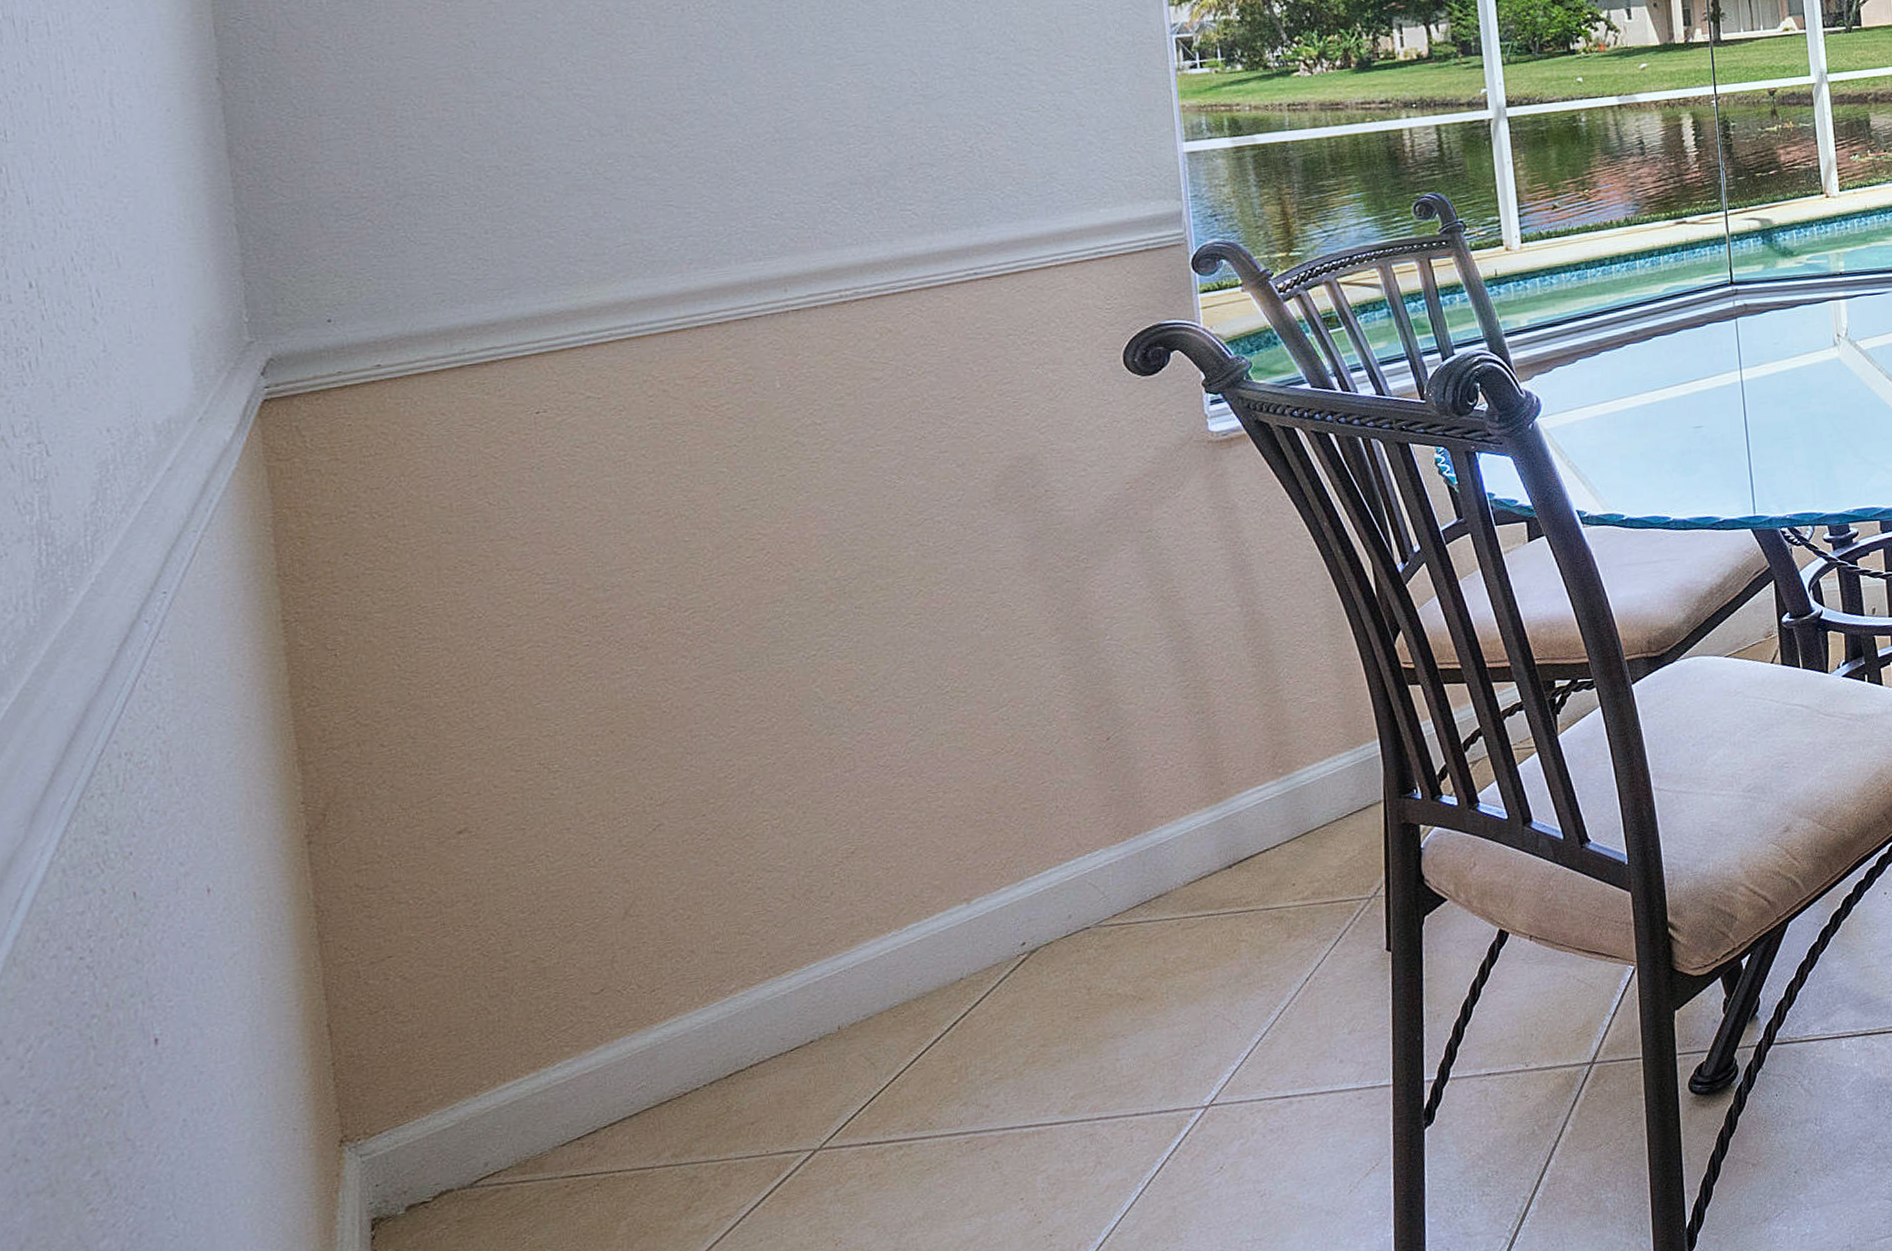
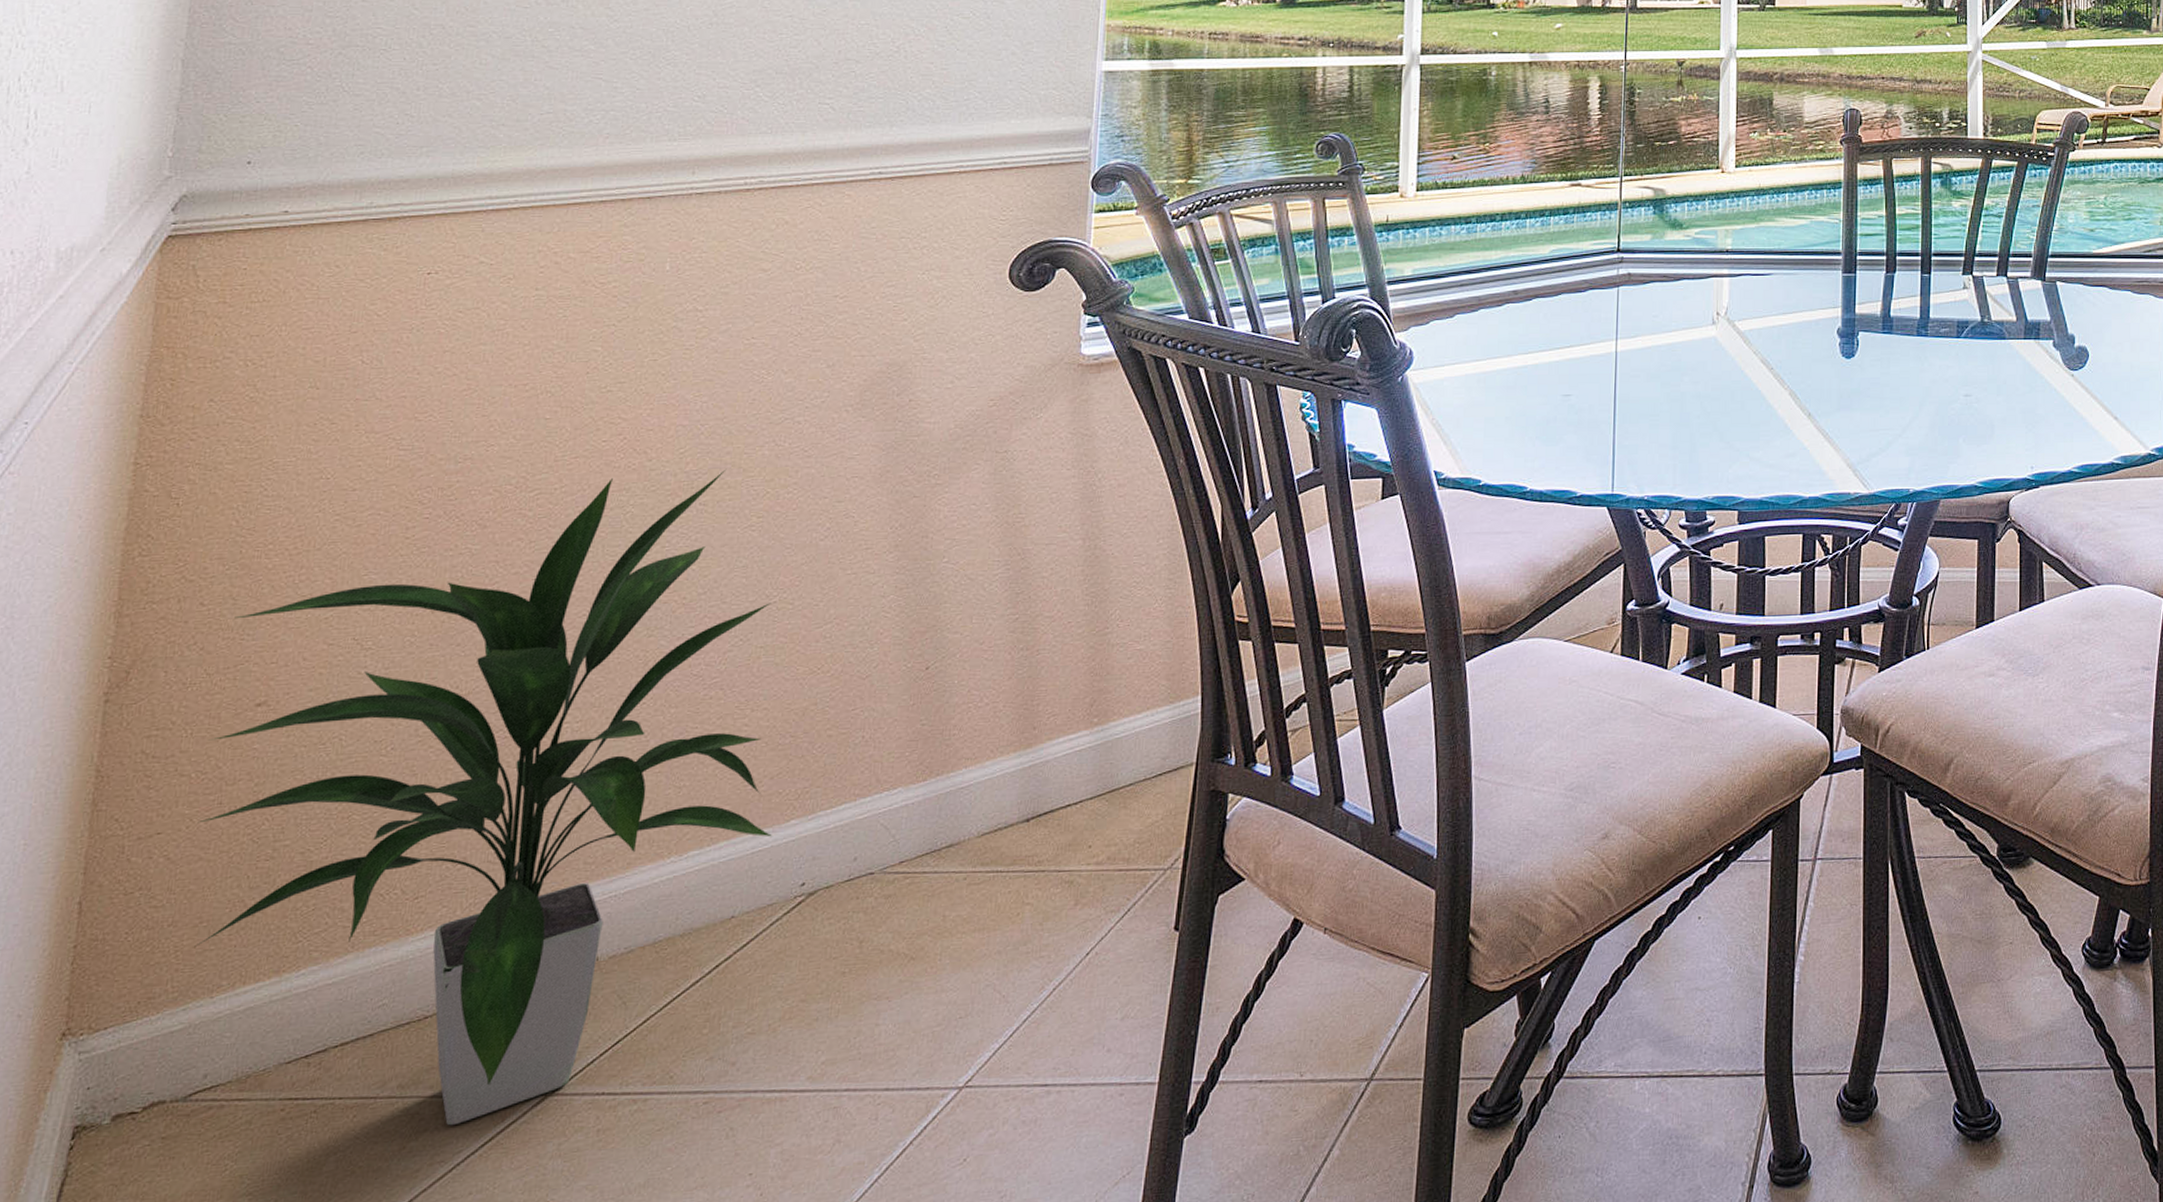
indoor plant: none [417,572,985,1185] -> present [194,469,772,1126]

